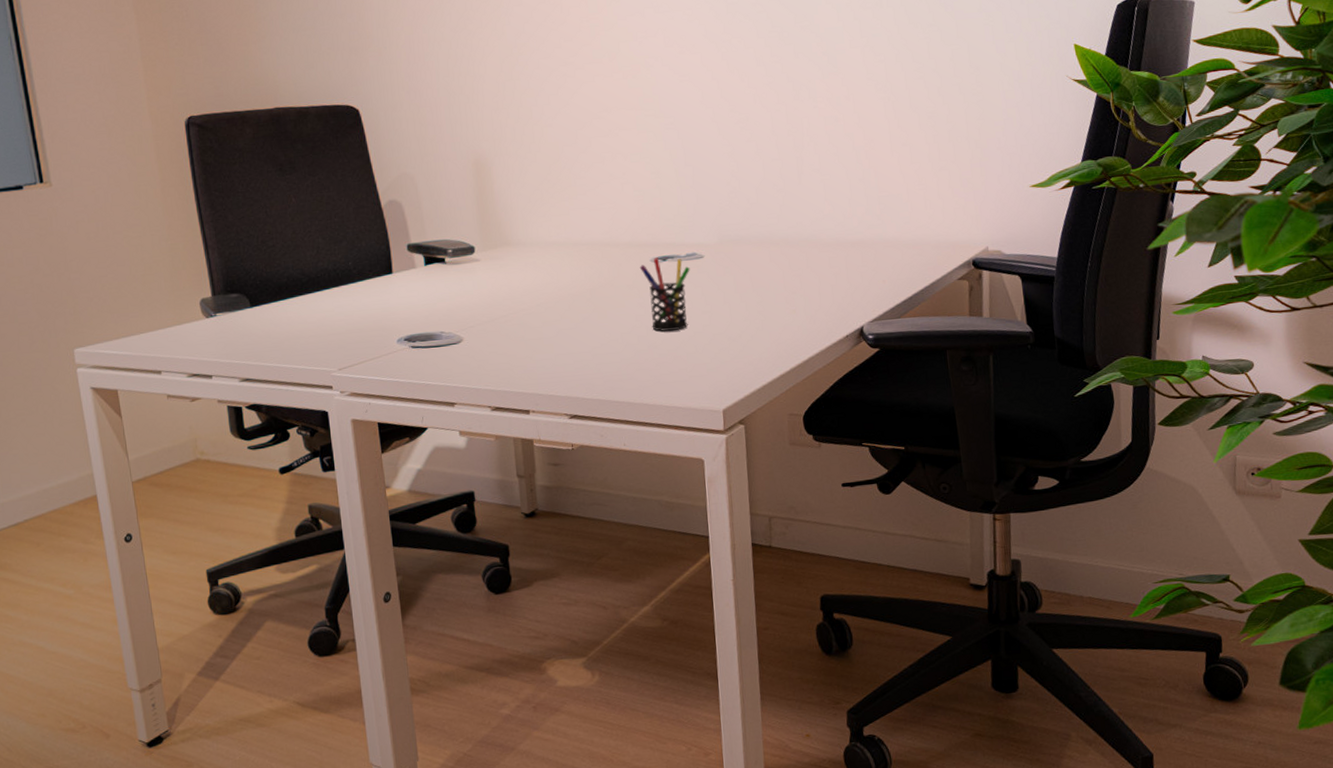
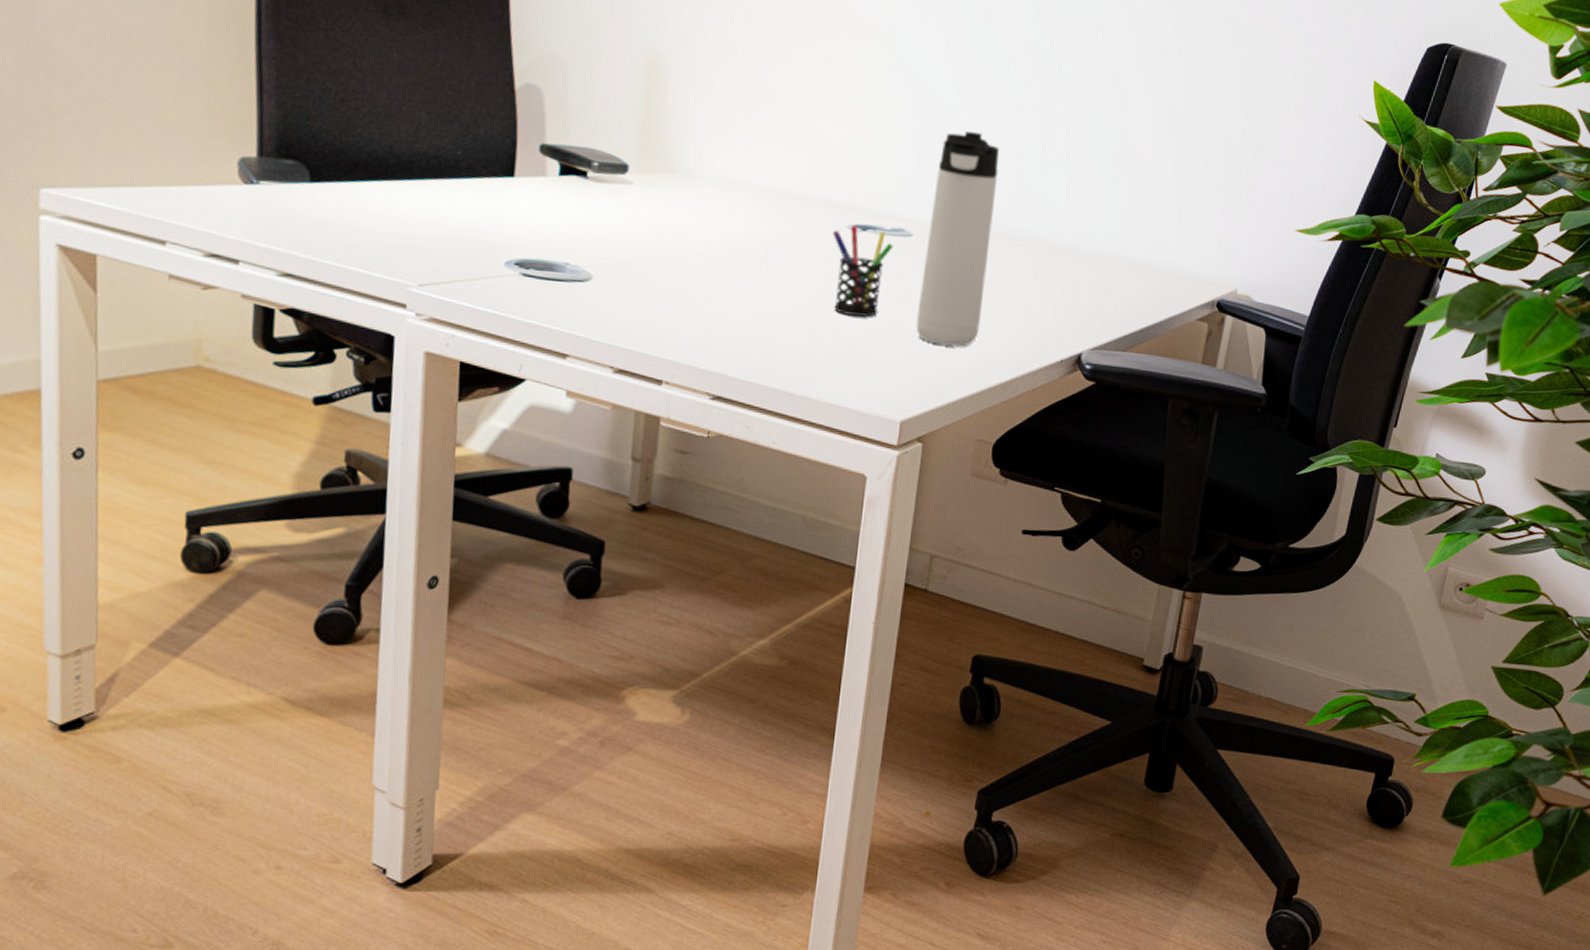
thermos bottle: none [714,163,773,342] -> present [916,131,999,347]

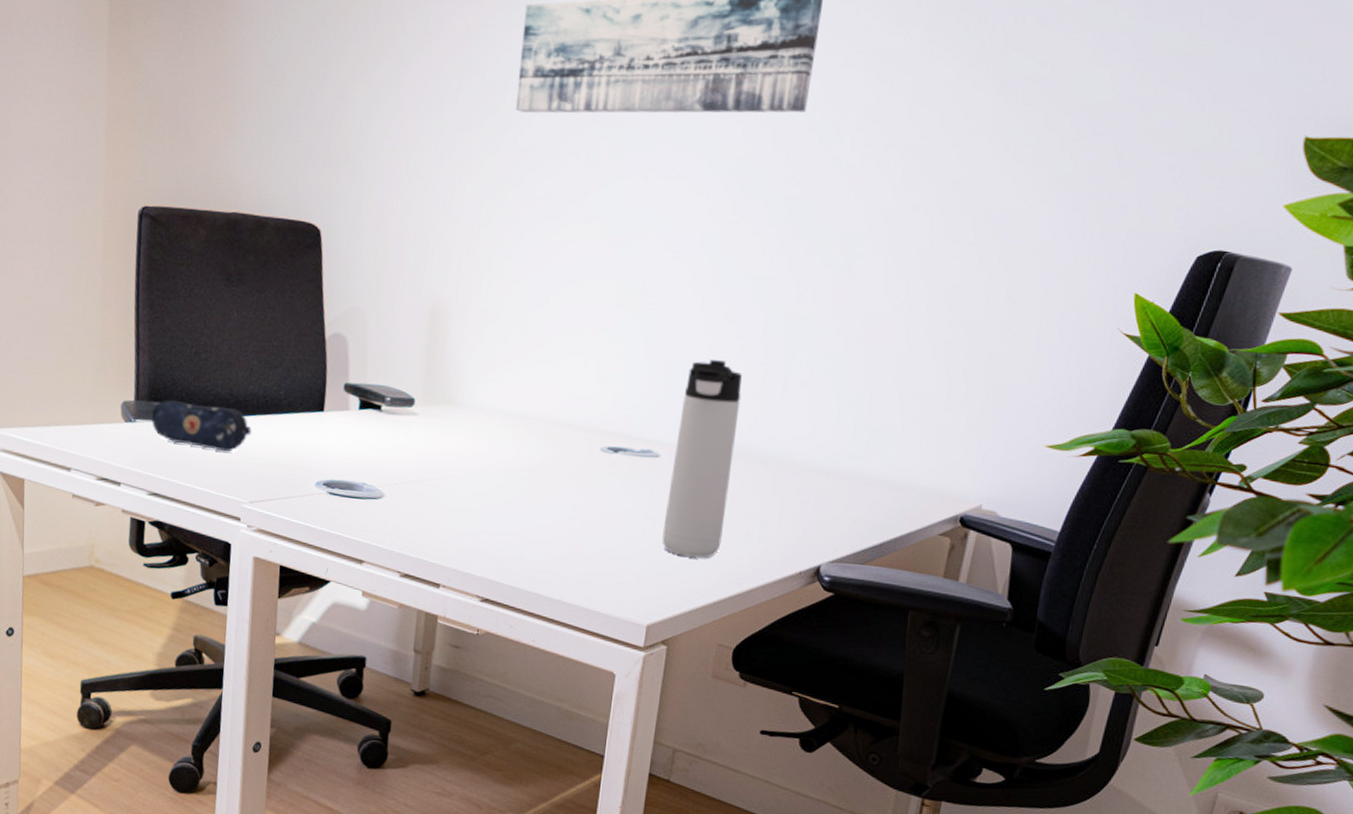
pencil case: none [281,157,420,224] -> present [151,400,252,452]
pen holder: present [832,224,893,317] -> none [587,447,642,530]

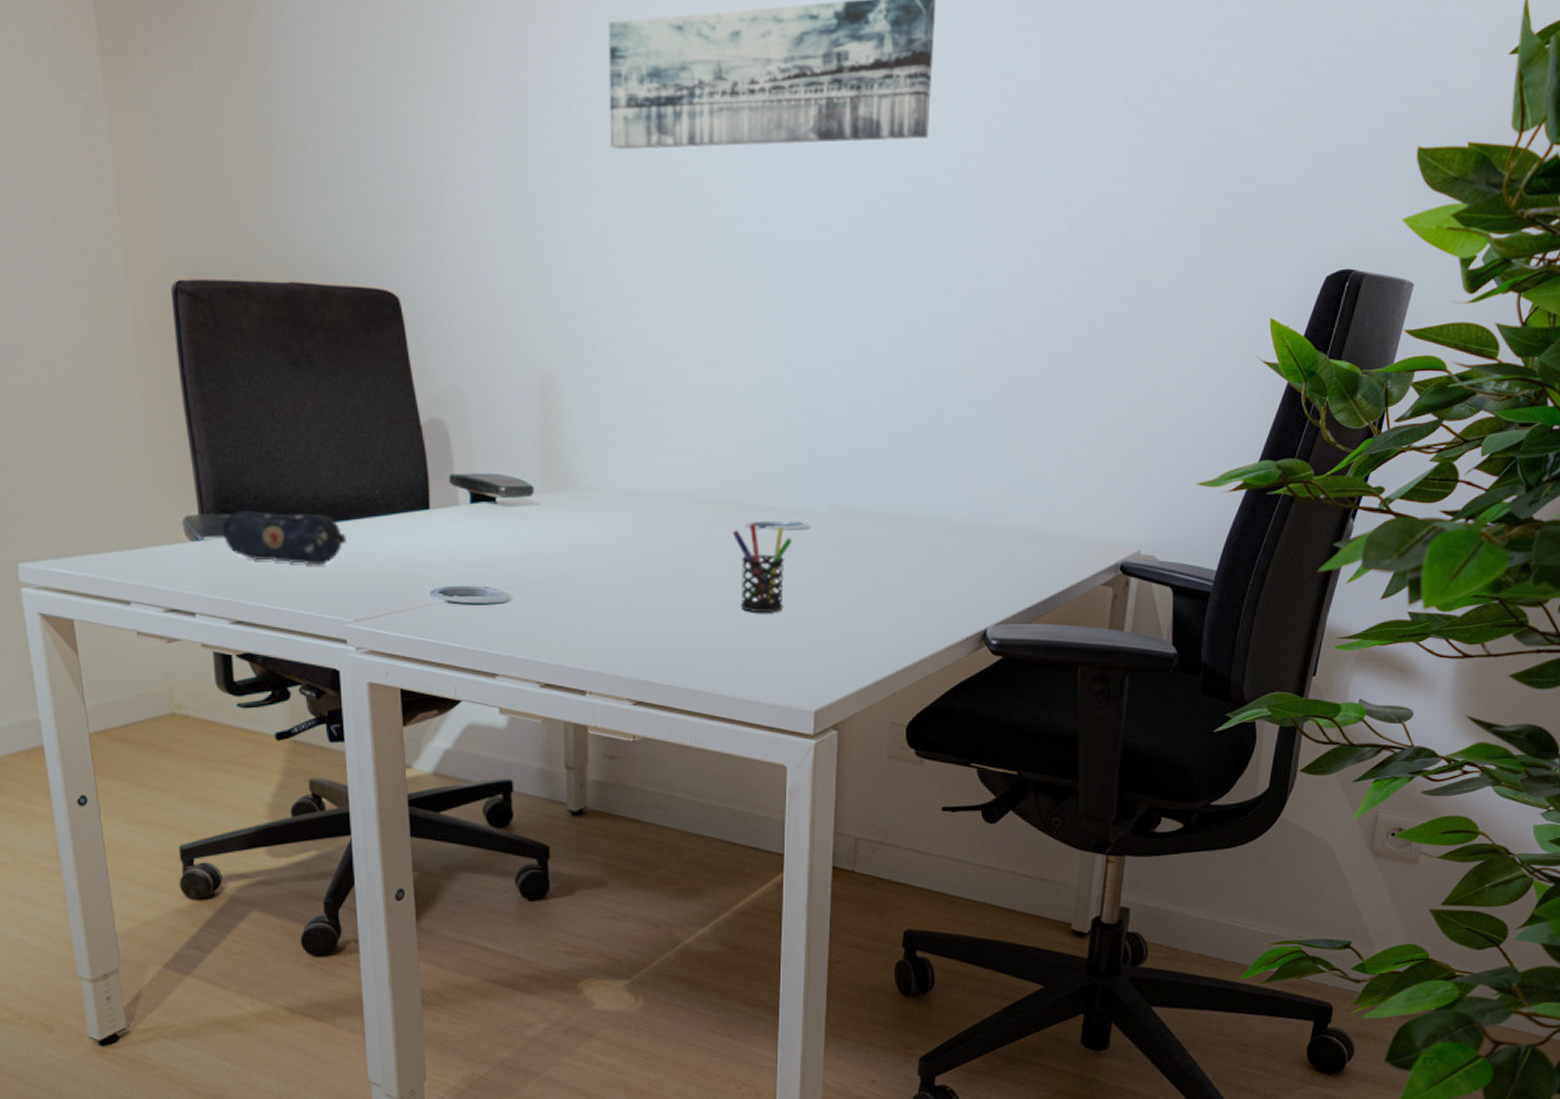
pen holder: none [587,447,642,530] -> present [732,523,792,612]
thermos bottle: present [662,360,742,558] -> none [821,418,889,633]

